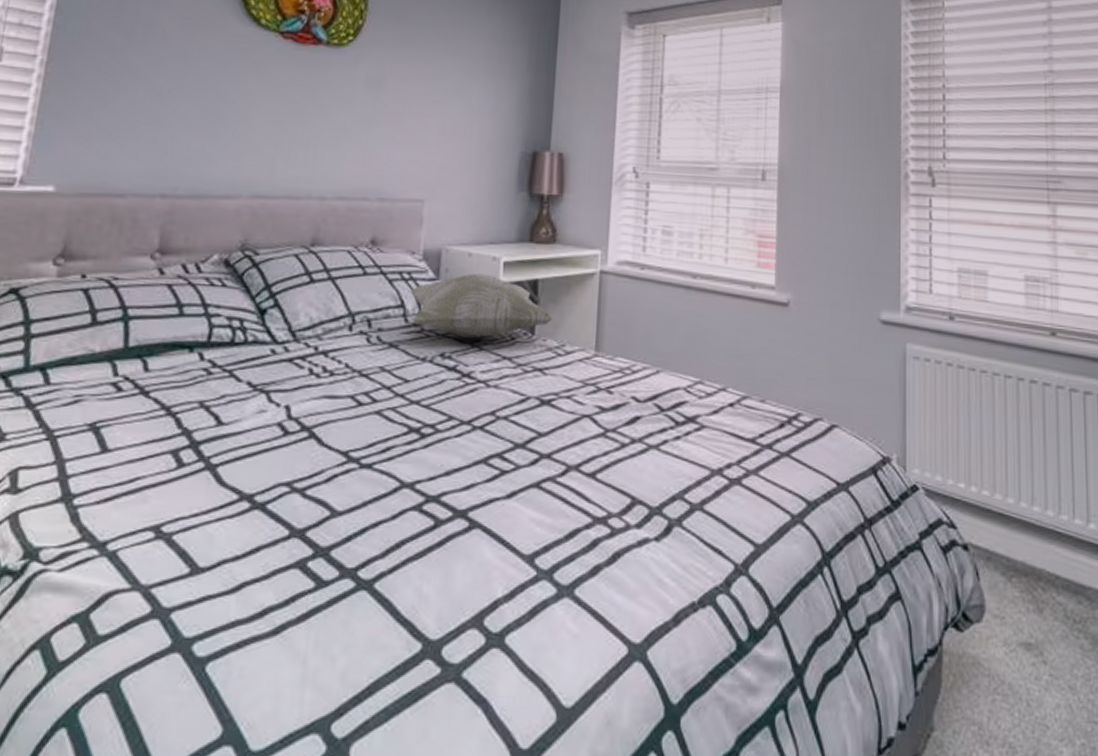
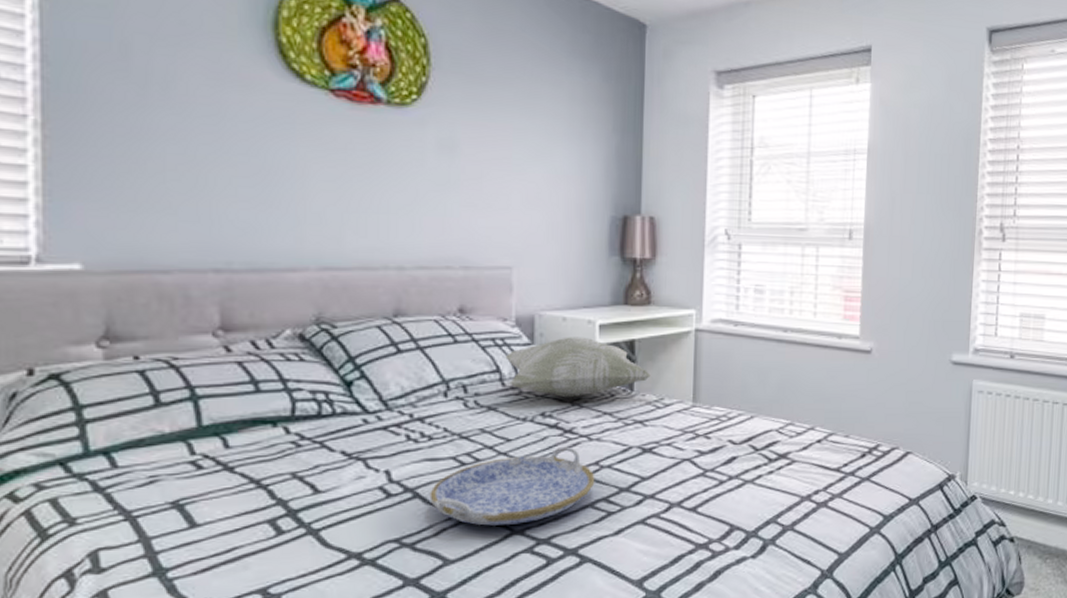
serving tray: none [324,392,491,477] -> present [430,446,595,526]

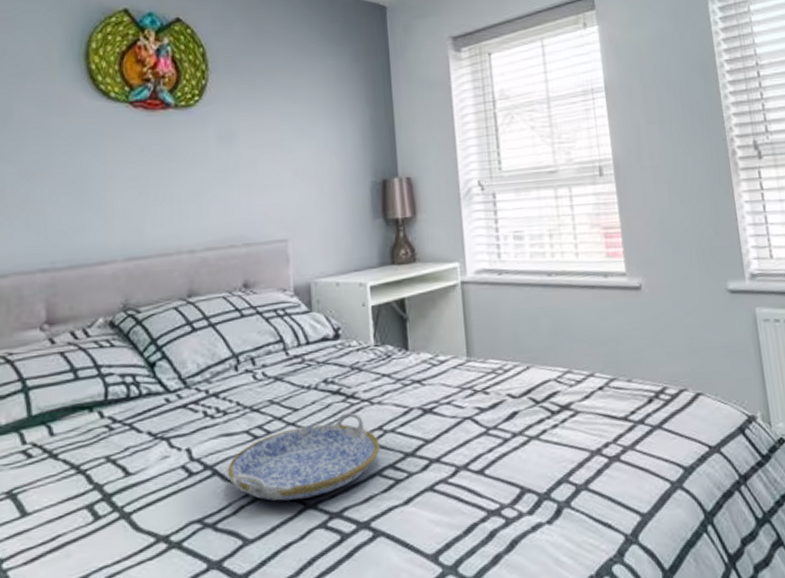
decorative pillow: present [505,337,651,398] -> none [287,300,423,363]

